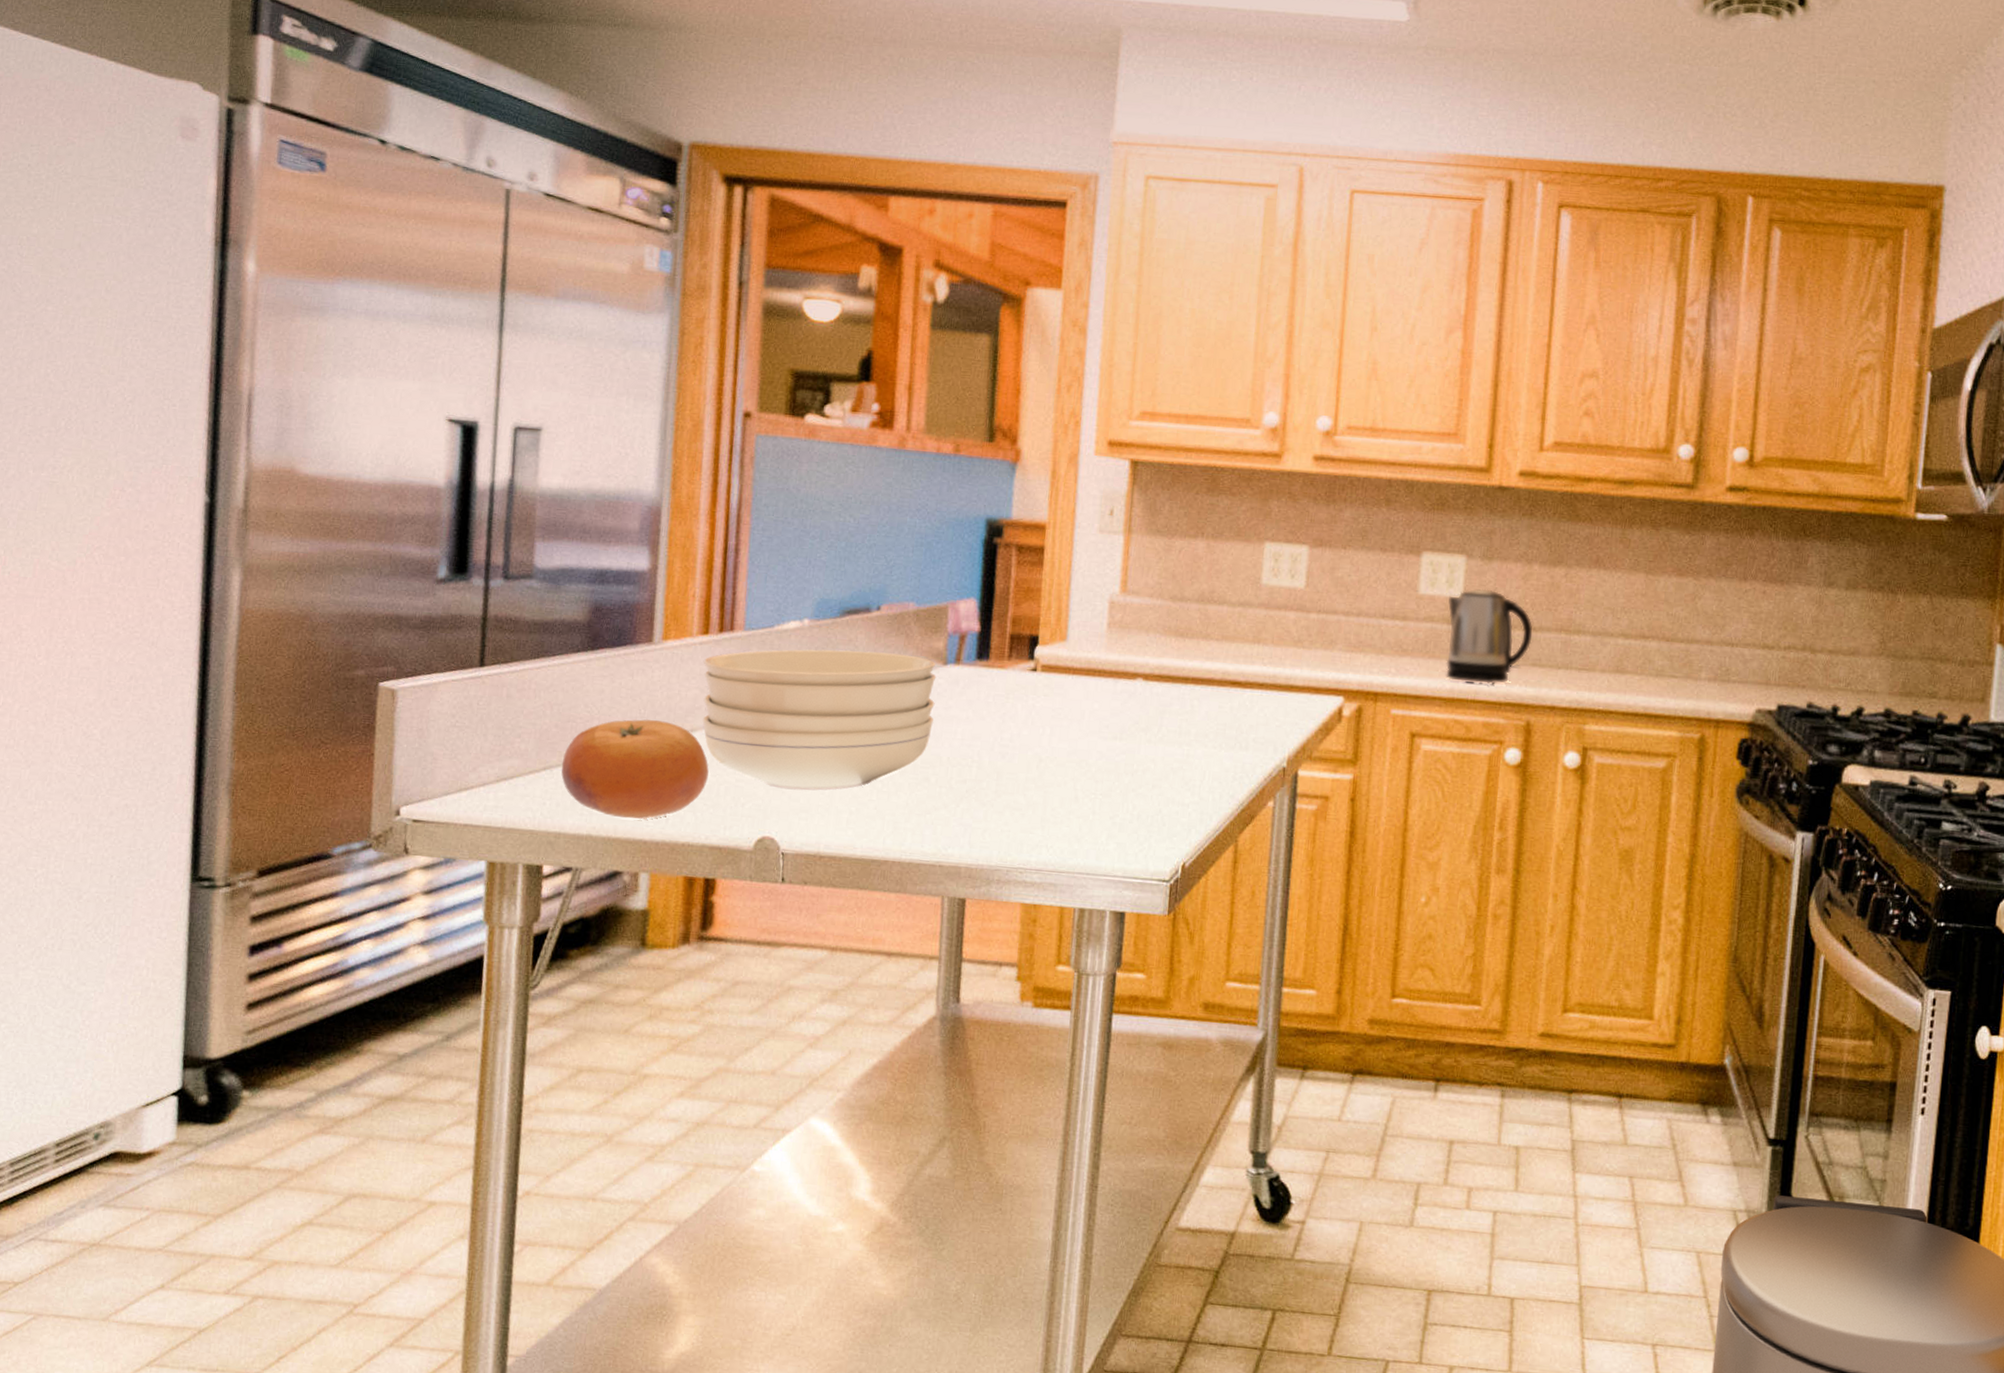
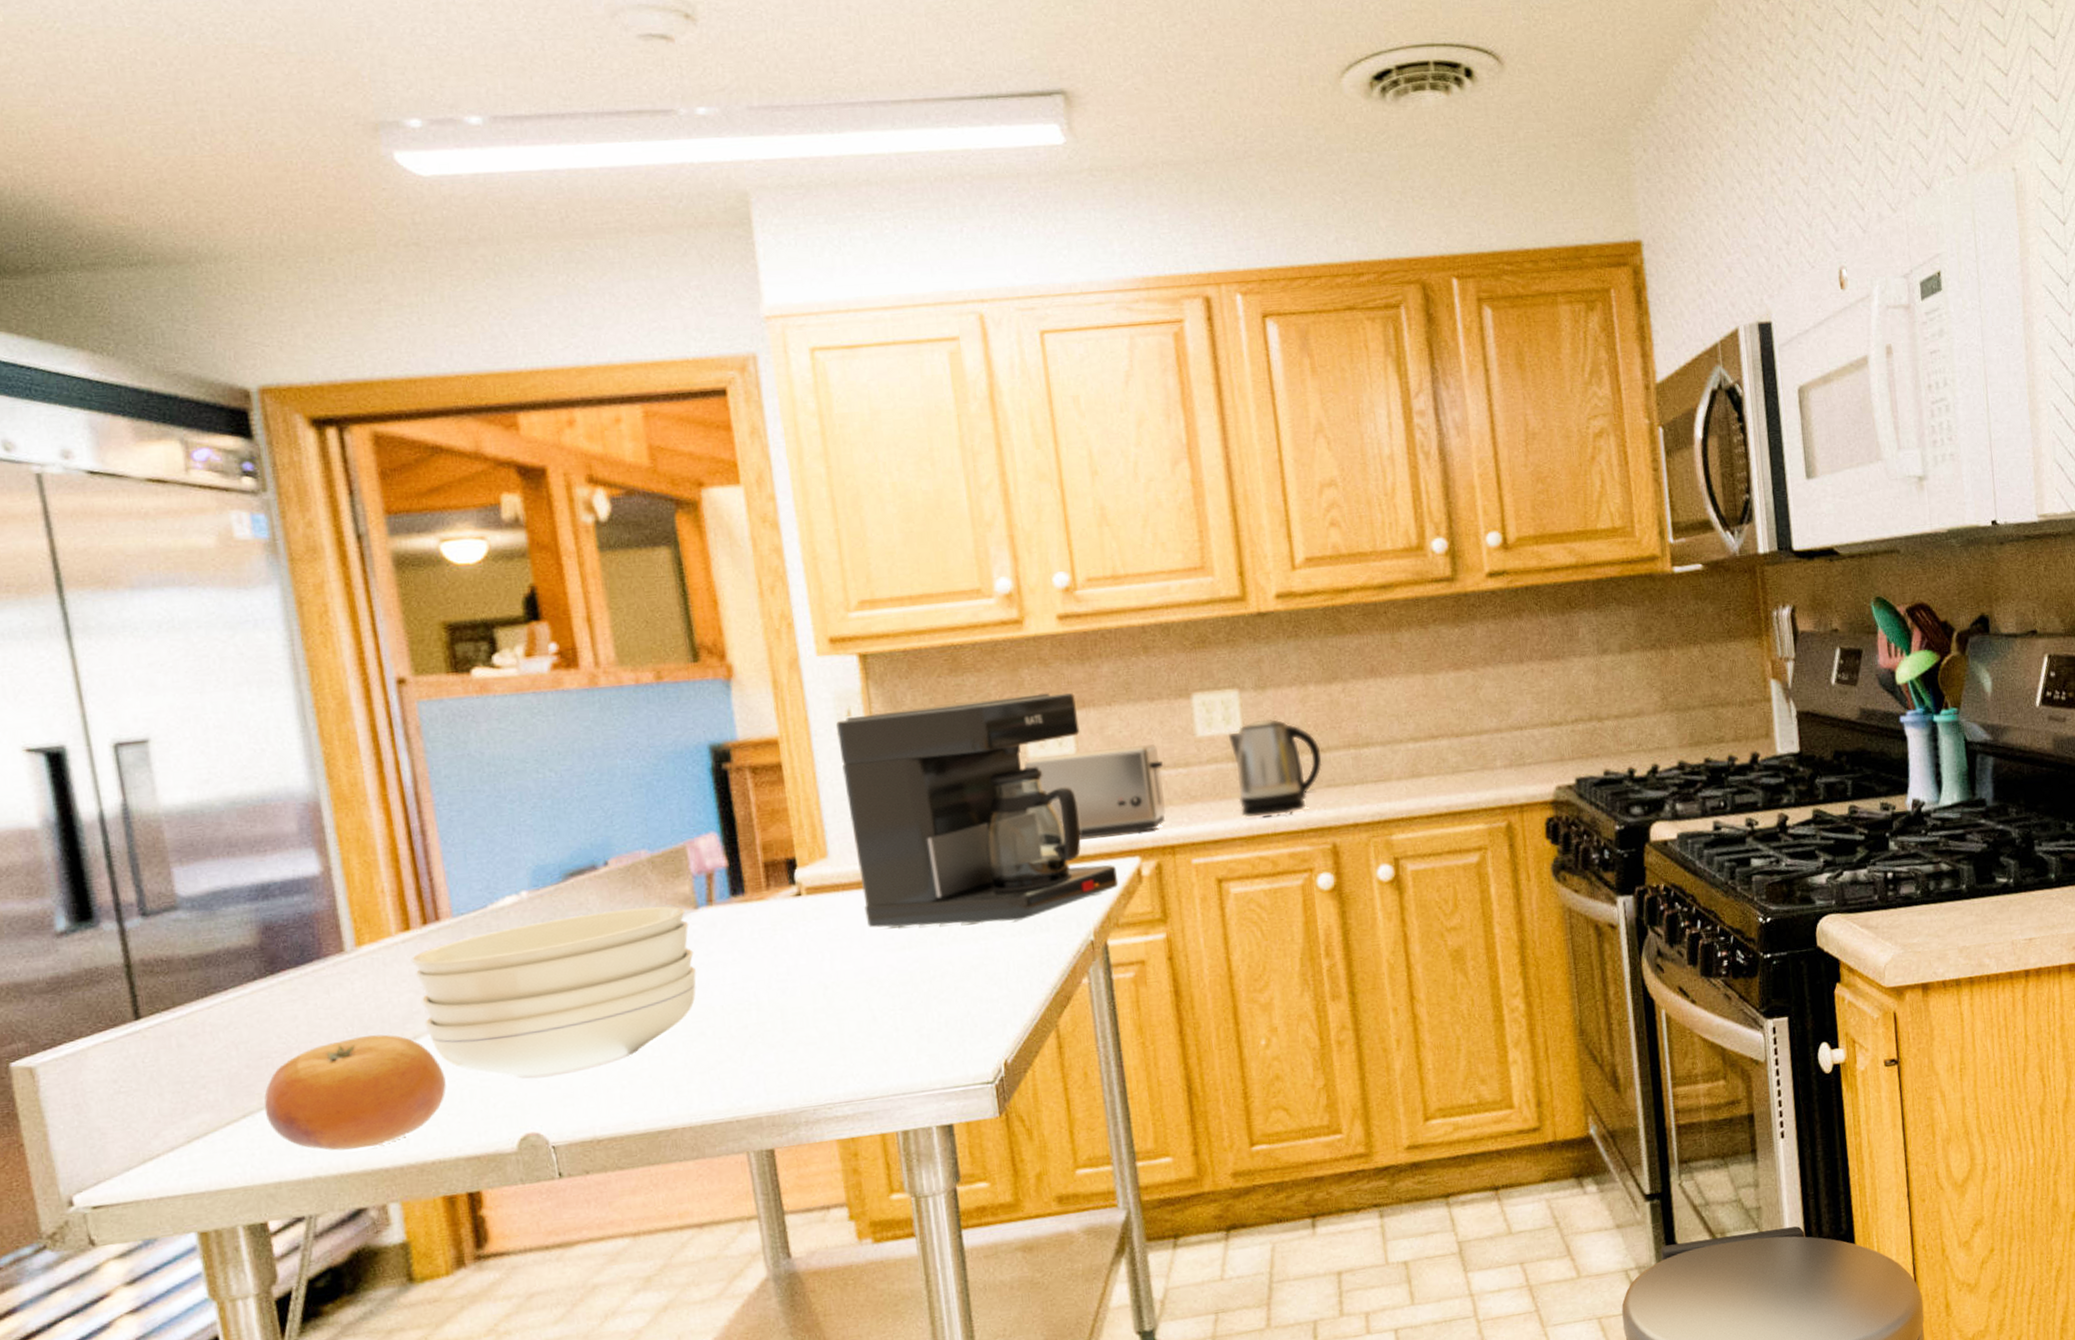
coffee maker: none [1087,516,1320,735] -> present [835,692,1119,929]
toaster: none [1256,585,1384,675] -> present [1024,744,1166,839]

